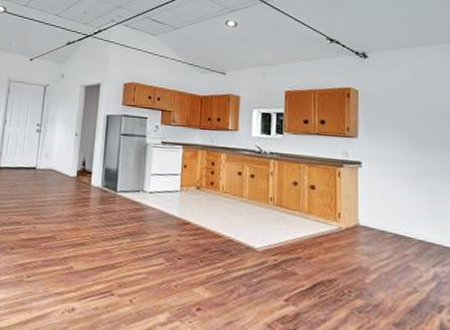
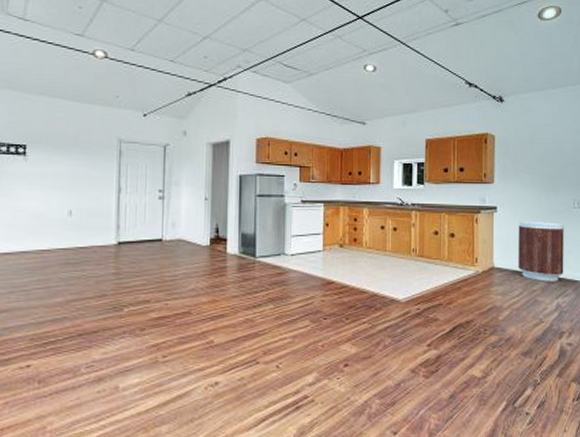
trash can: none [386,178,442,248] -> present [518,221,564,282]

